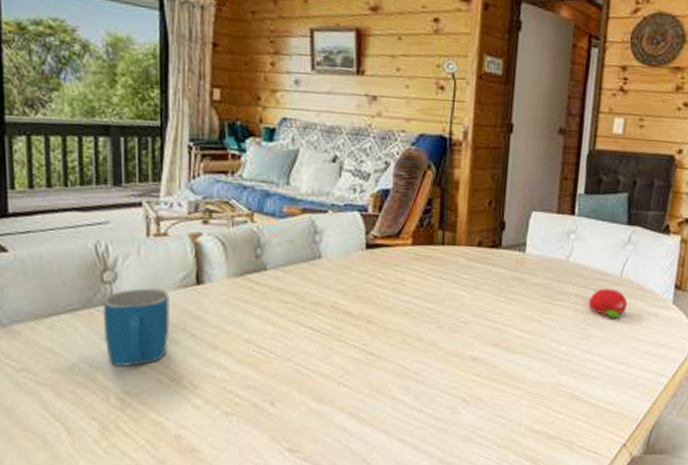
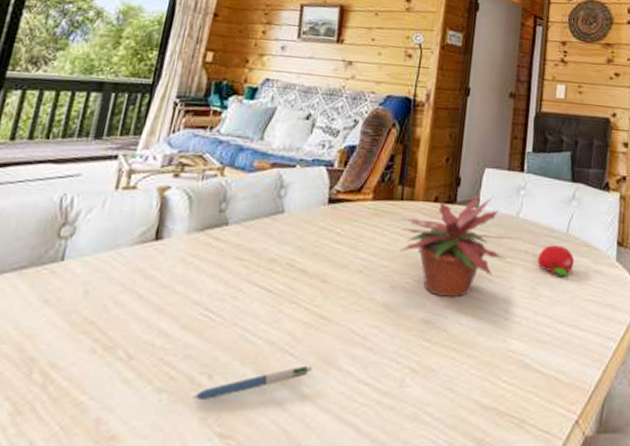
mug: present [102,288,170,368] -> none [42,244,125,335]
pen: none [259,395,367,421] -> present [193,365,312,399]
potted plant: none [444,236,563,338] -> present [401,192,513,298]

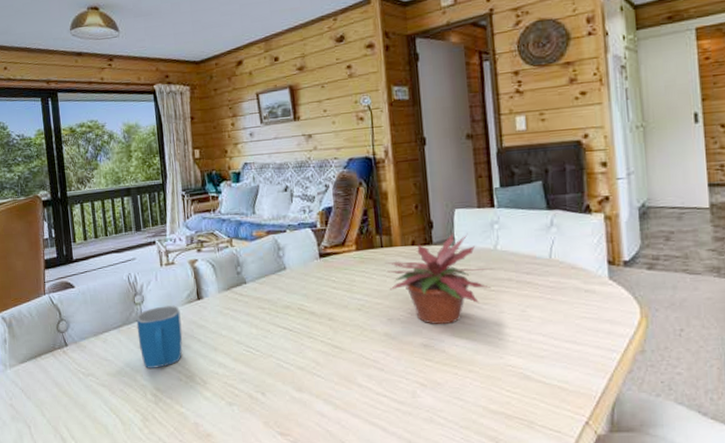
mug: none [42,244,125,335] -> present [136,305,183,369]
pen: present [193,365,312,399] -> none [255,383,337,409]
fruit: present [538,245,575,276] -> none [523,270,563,299]

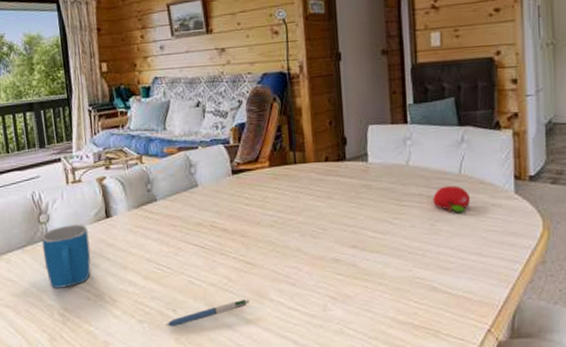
pen: none [255,383,337,409] -> present [166,299,249,326]
potted plant: present [385,231,494,325] -> none [298,148,406,240]
fruit: none [523,270,563,299] -> present [433,185,471,213]

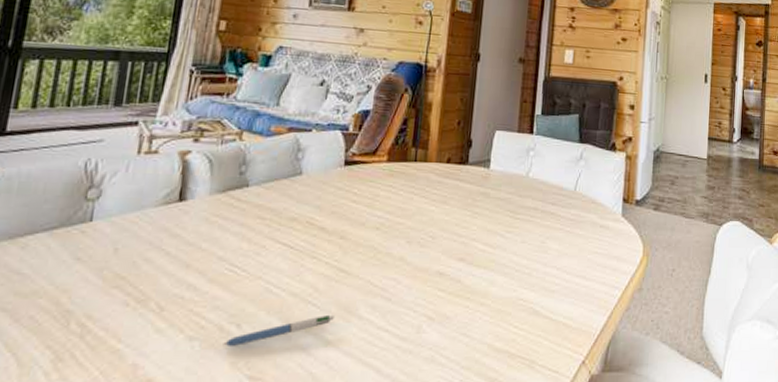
mug: present [41,224,91,289] -> none [76,205,151,289]
fruit: present [433,185,471,213] -> none [546,202,582,231]

